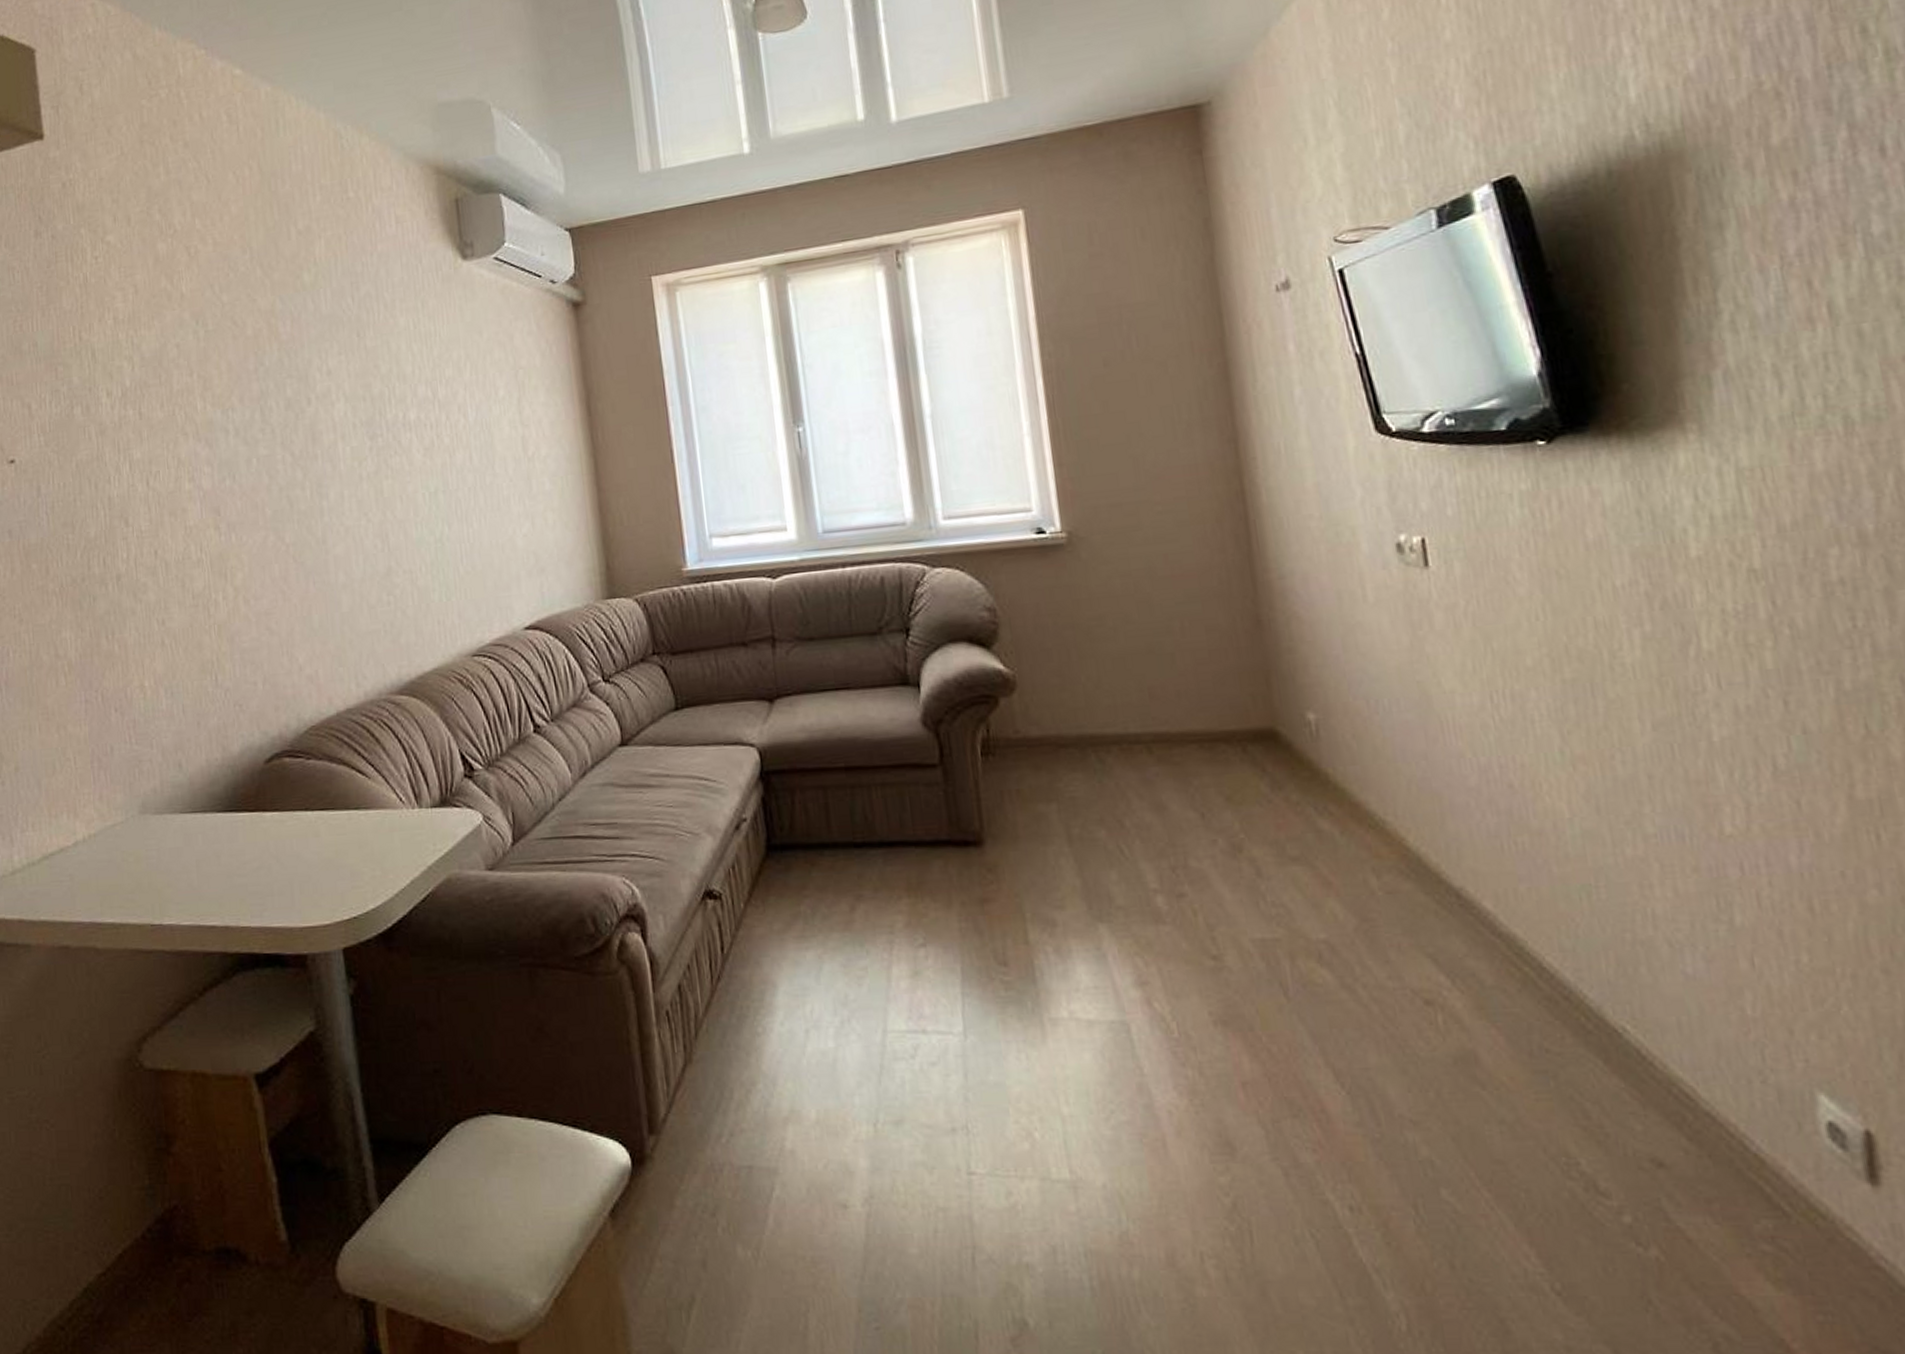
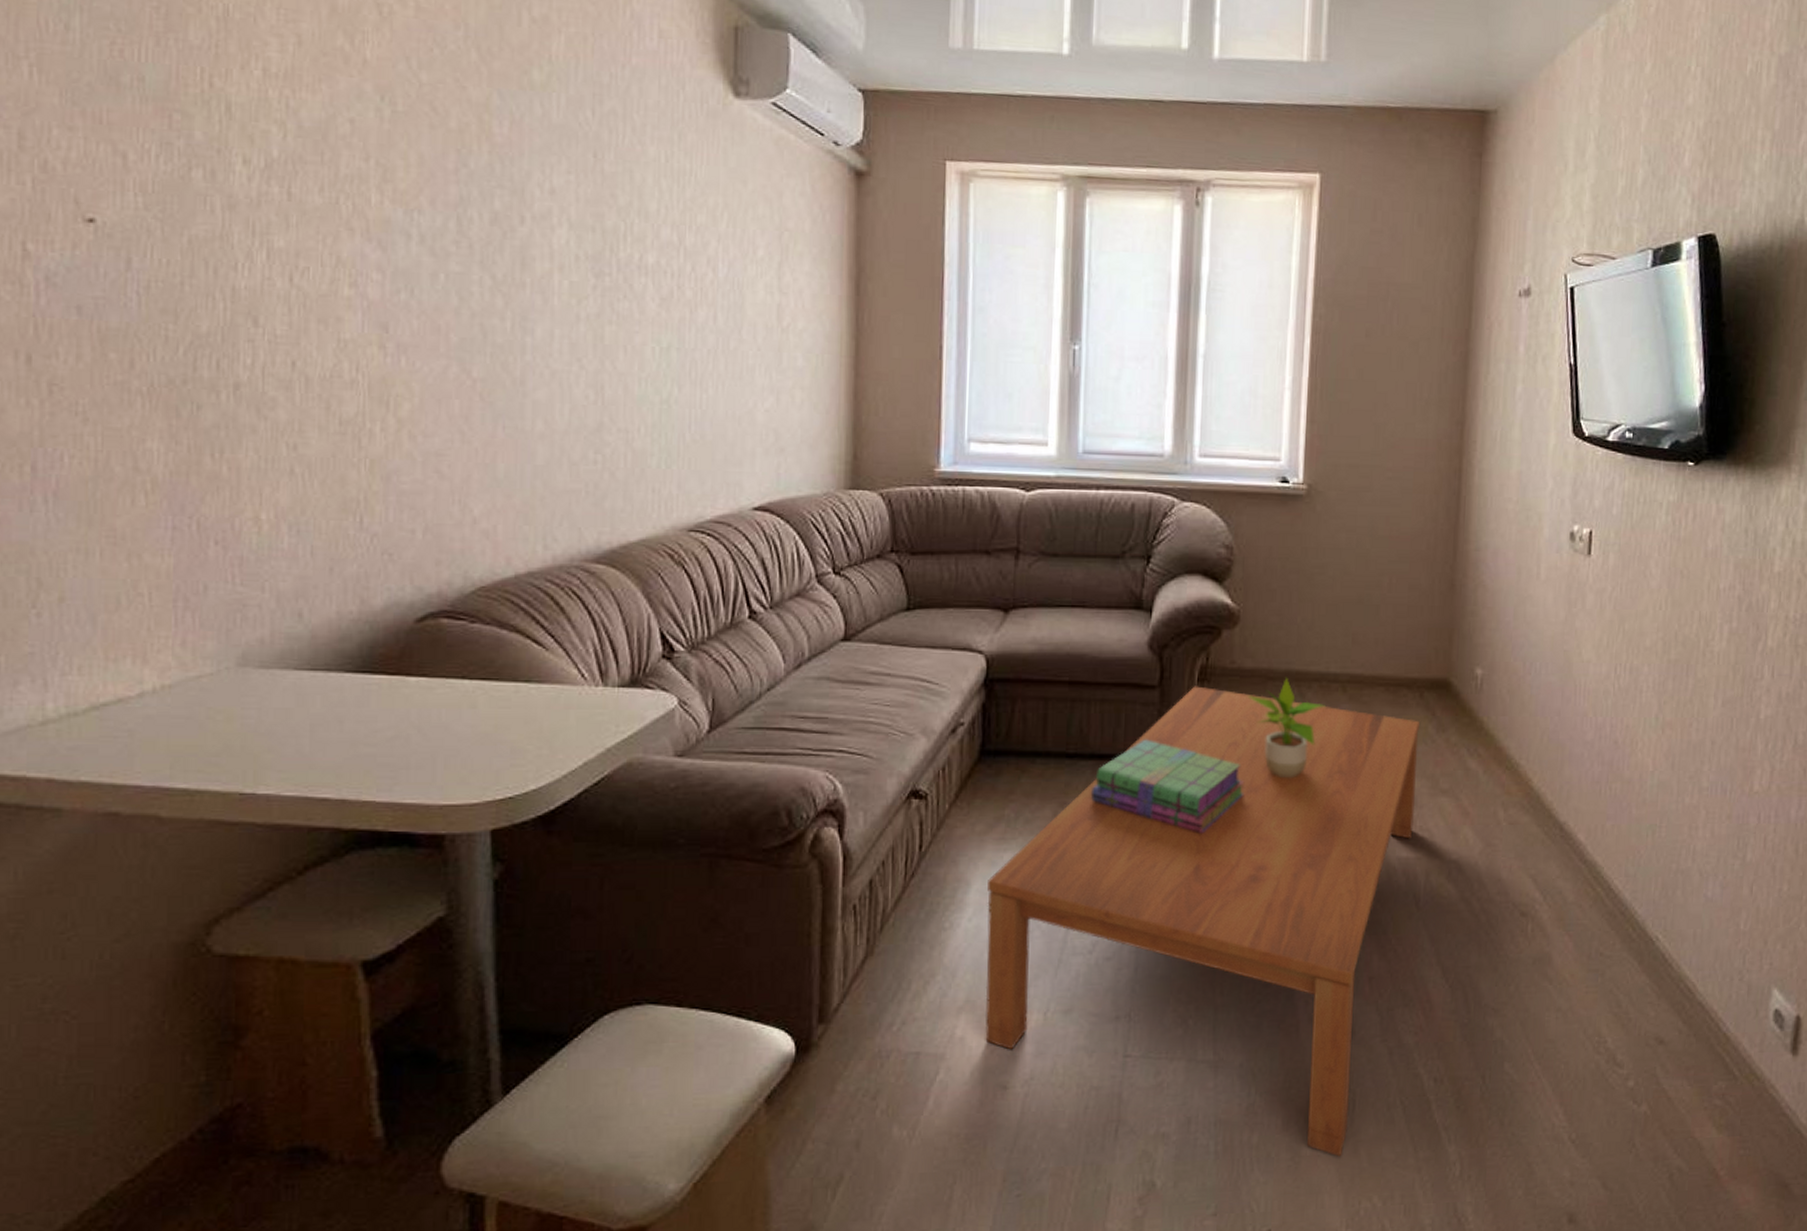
coffee table: none [794,760,1264,1300] -> present [985,686,1419,1157]
stack of books: none [886,822,1055,922] -> present [1091,739,1245,834]
potted plant: none [1041,742,1131,856] -> present [1248,677,1325,779]

